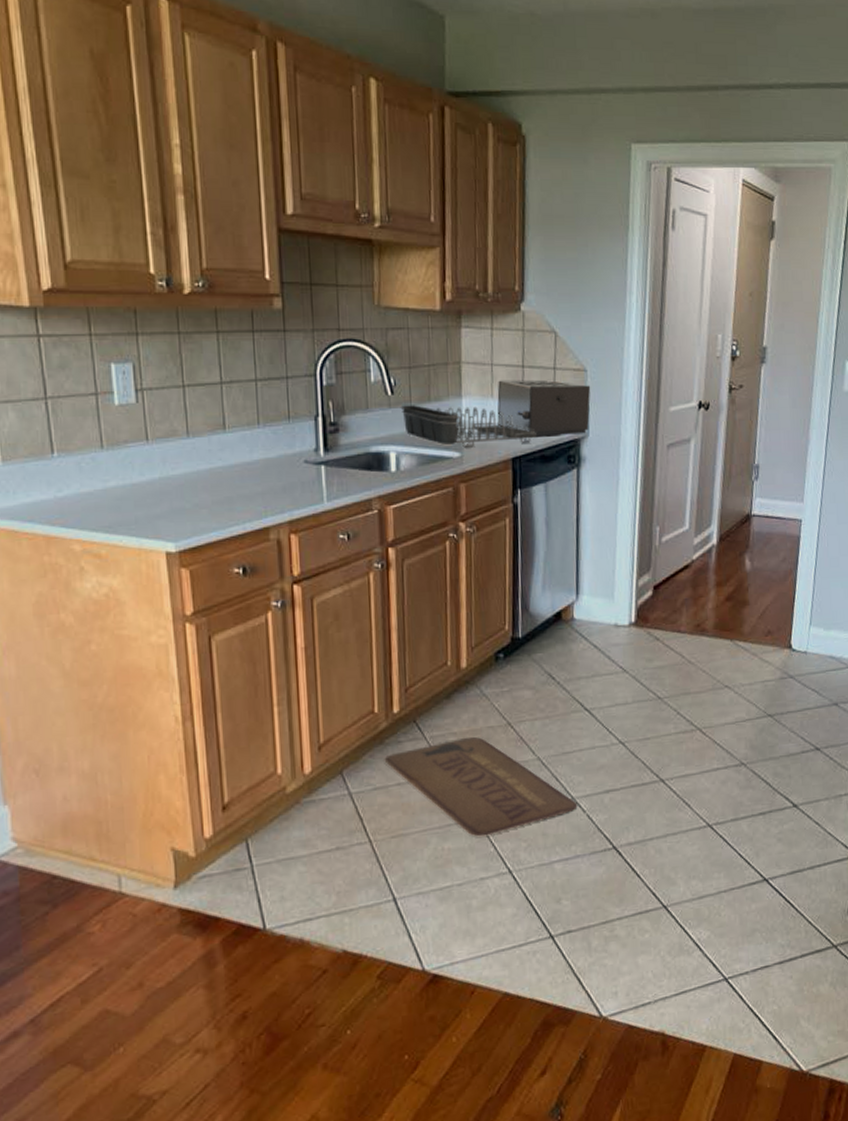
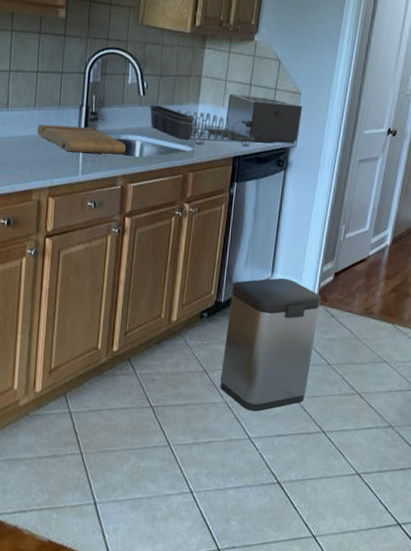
cutting board: none [265,442,378,475] -> present [37,124,126,155]
doormat: present [384,736,578,837] -> none [101,377,253,460]
pedal bin: none [529,600,641,766] -> present [220,278,321,411]

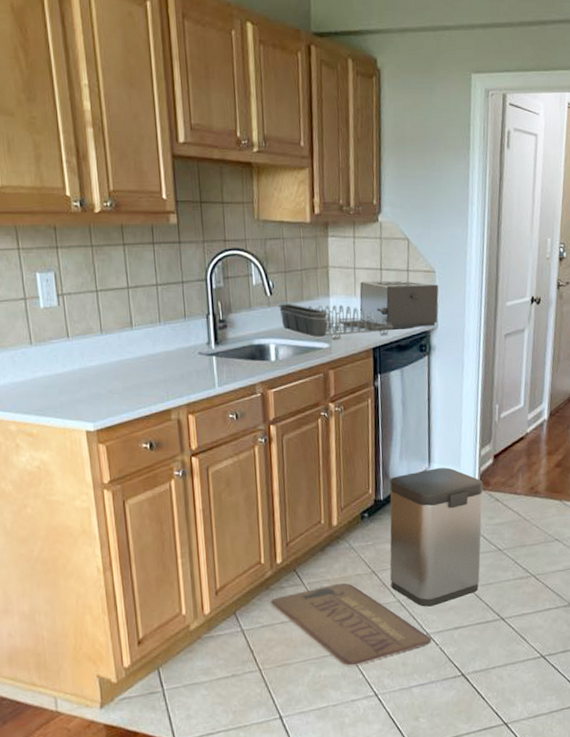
cutting board: present [37,124,126,155] -> none [166,336,260,365]
doormat: none [101,377,253,460] -> present [270,583,432,666]

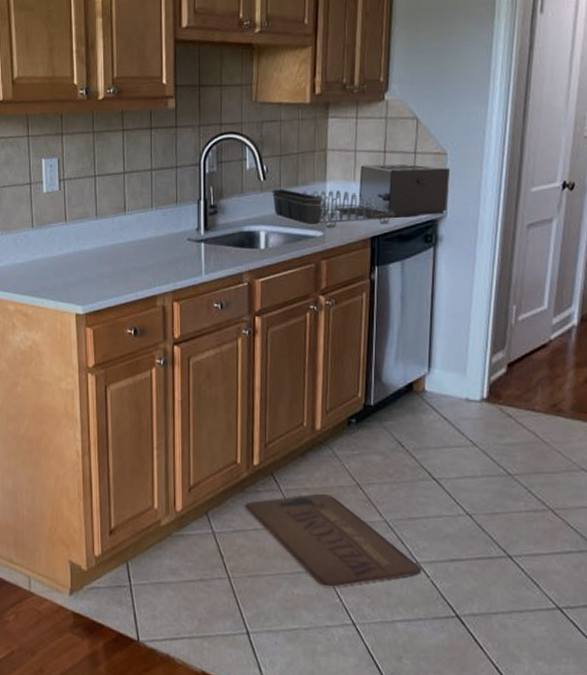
pedal bin: present [390,467,483,607] -> none [377,374,493,532]

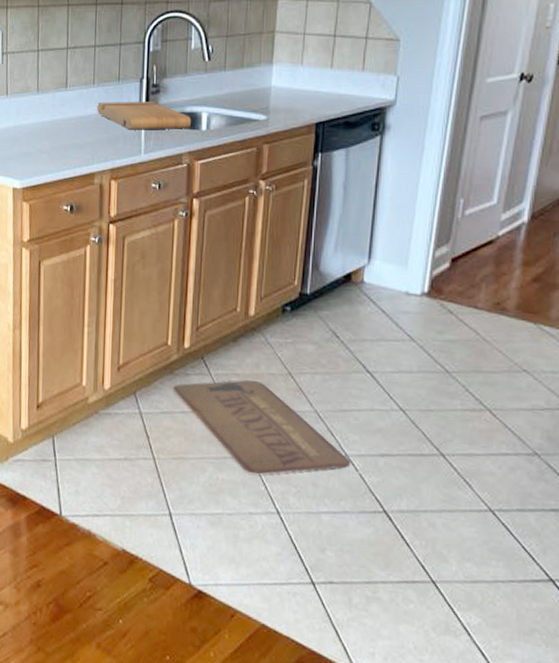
cutting board: none [156,222,249,251] -> present [97,102,191,130]
dish rack: present [271,189,395,228] -> none [215,70,342,112]
toaster: present [358,163,451,216] -> none [305,48,403,103]

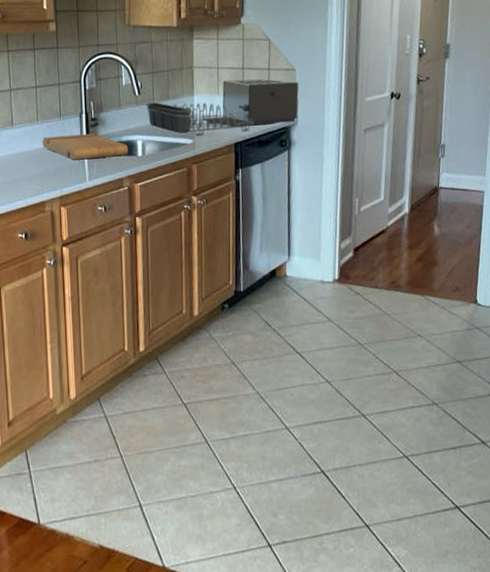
doormat: present [172,380,351,475] -> none [132,372,291,457]
dish rack: none [215,70,342,112] -> present [145,102,254,136]
toaster: none [305,48,403,103] -> present [222,78,299,125]

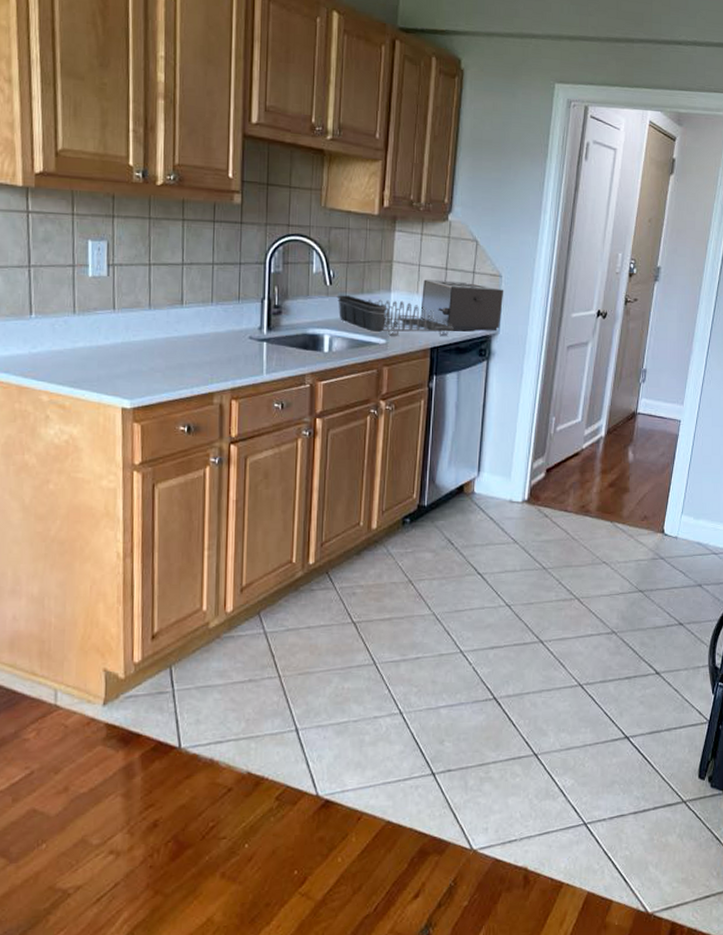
cutting board: present [42,134,128,160] -> none [216,320,313,351]

